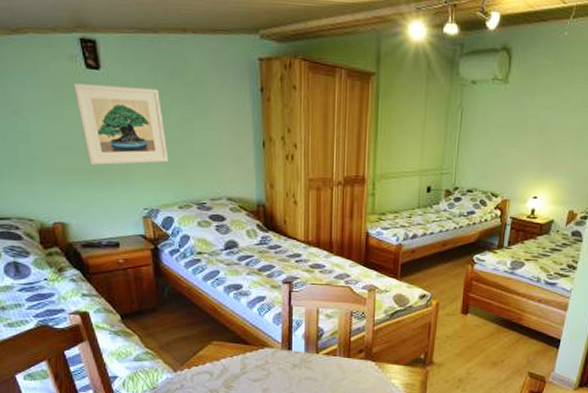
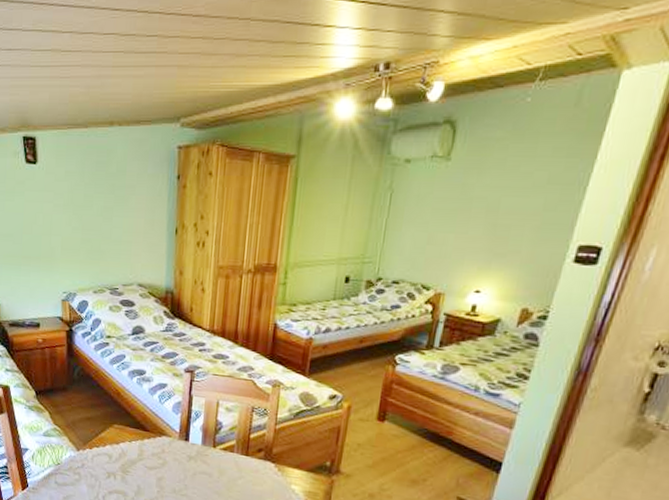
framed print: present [73,83,169,166] -> none [14,177,89,252]

